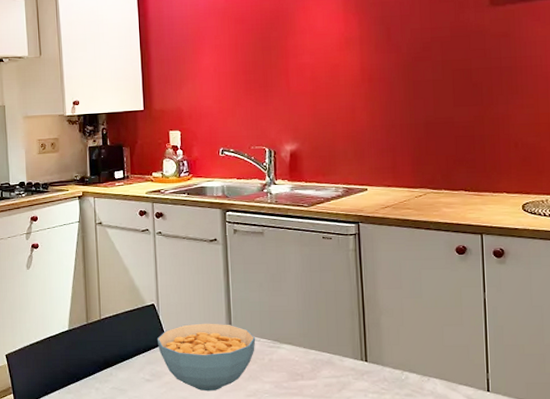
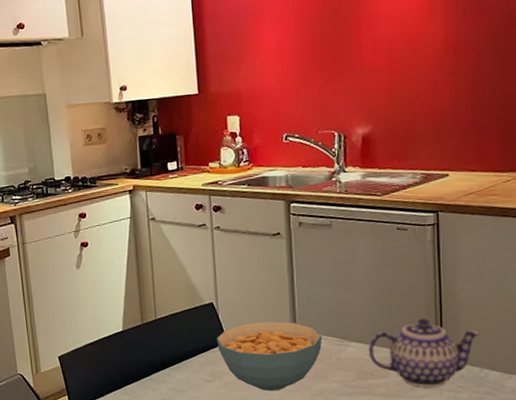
teapot: none [299,322,401,388] -> present [369,318,481,387]

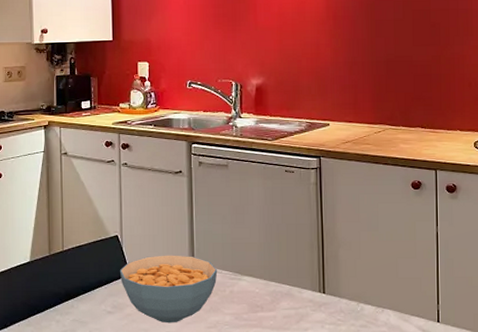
teapot: present [369,318,481,387] -> none [259,254,357,320]

